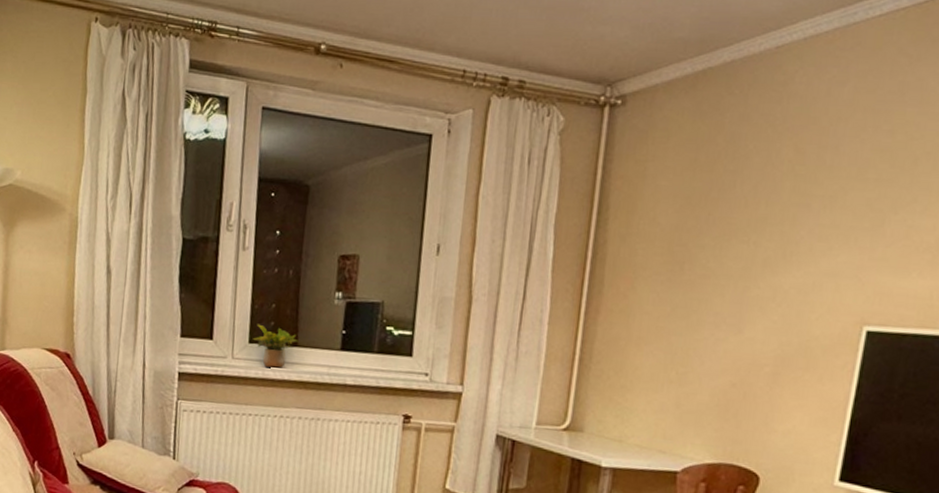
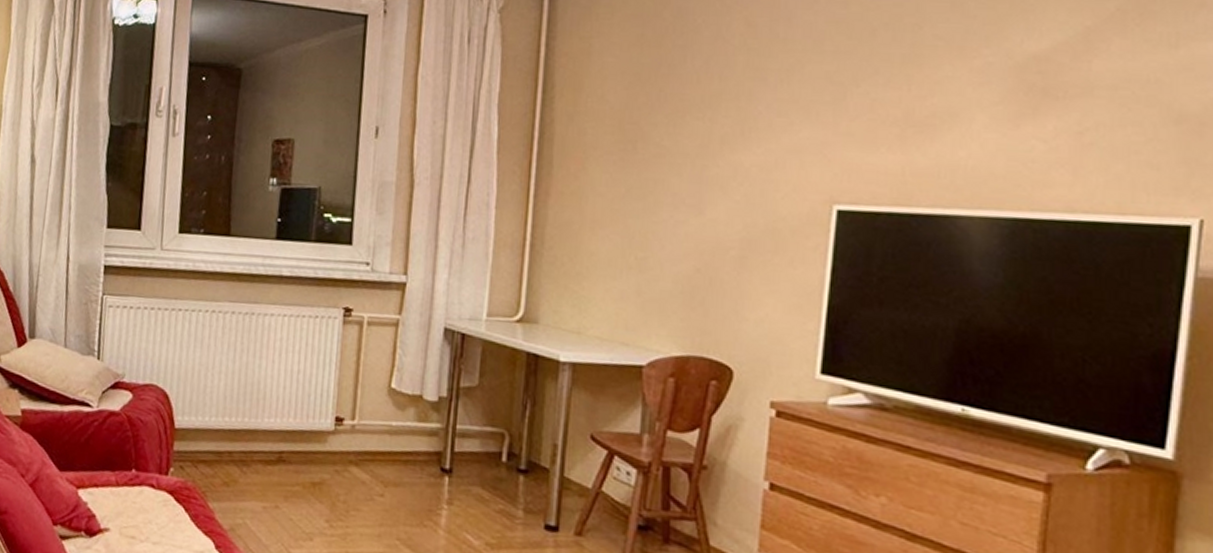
potted plant: present [253,323,299,369] -> none [183,212,231,260]

